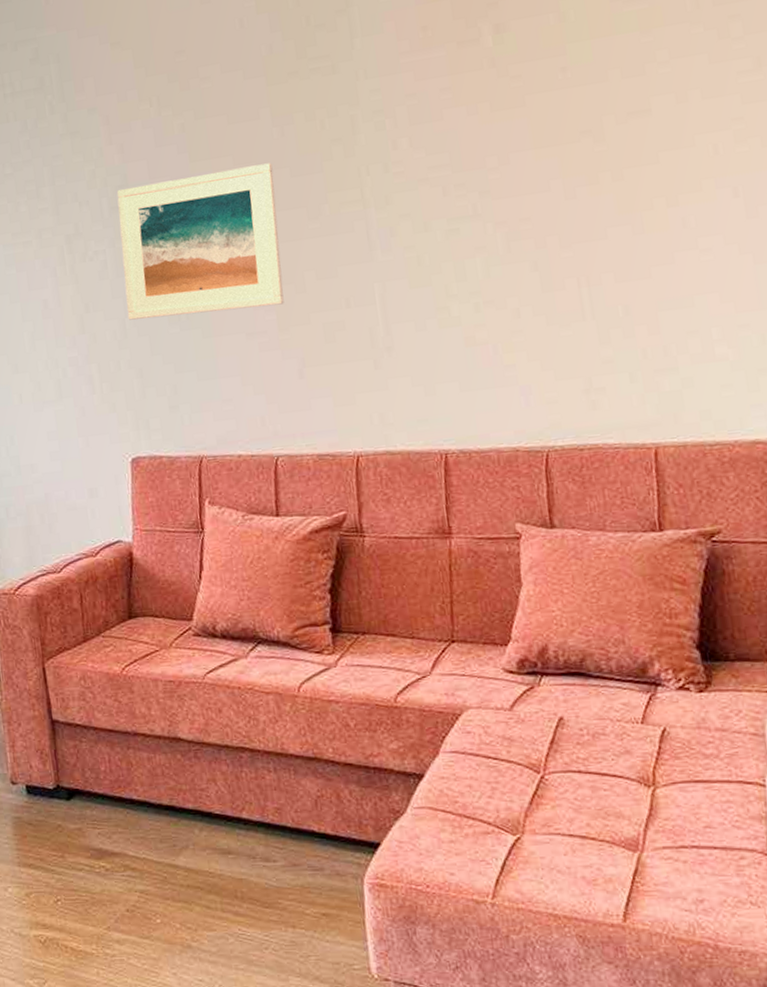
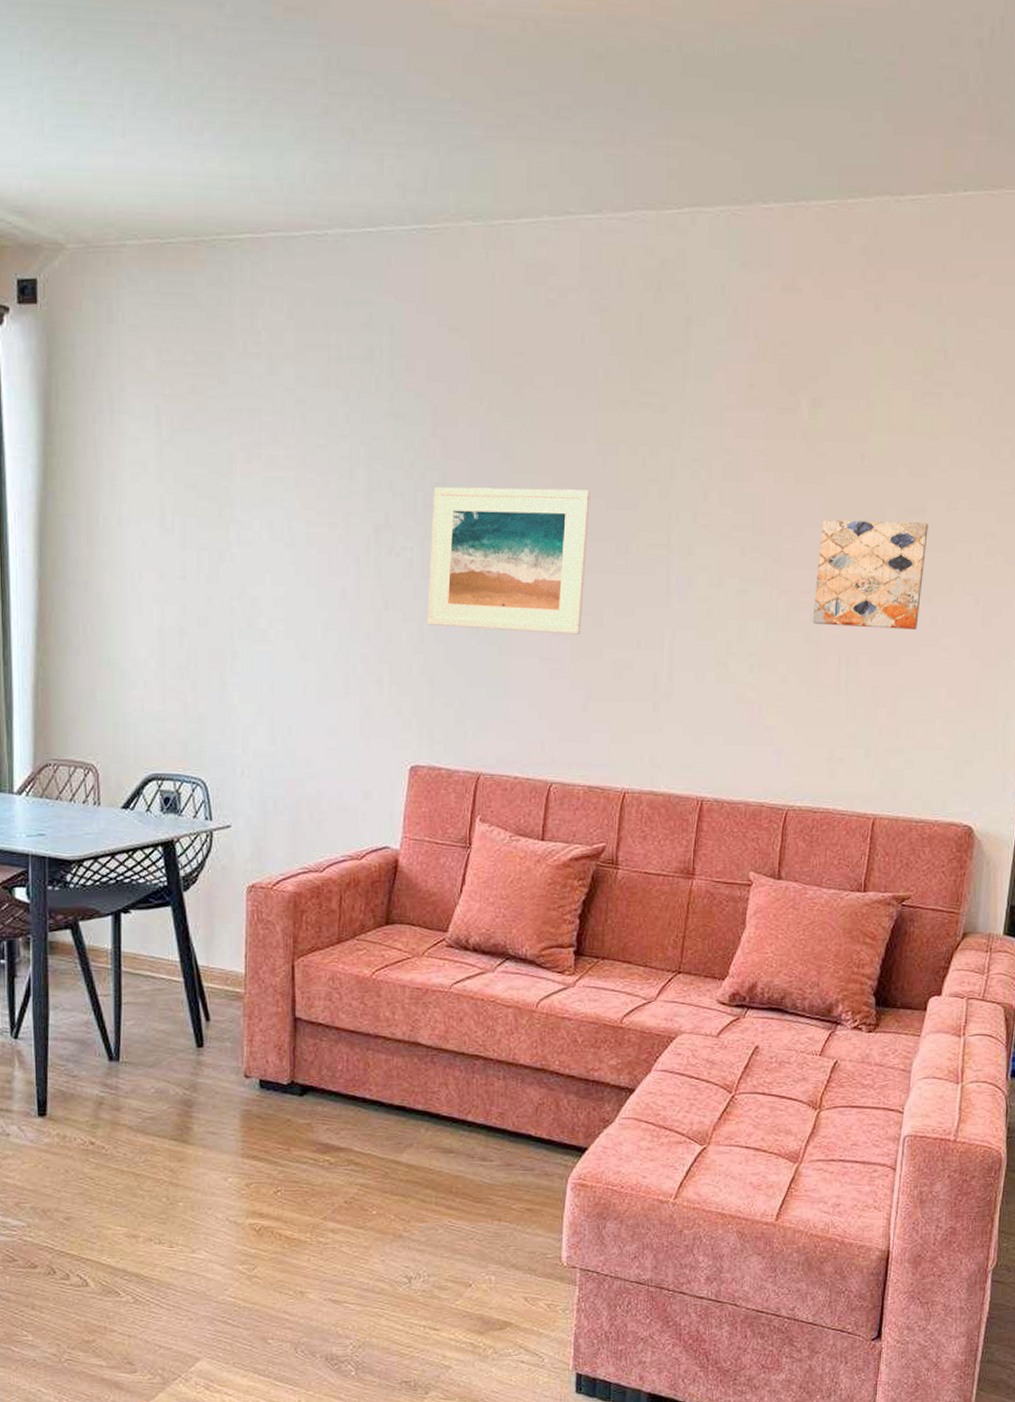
wall art: none [529,122,666,250] -> present [812,520,928,629]

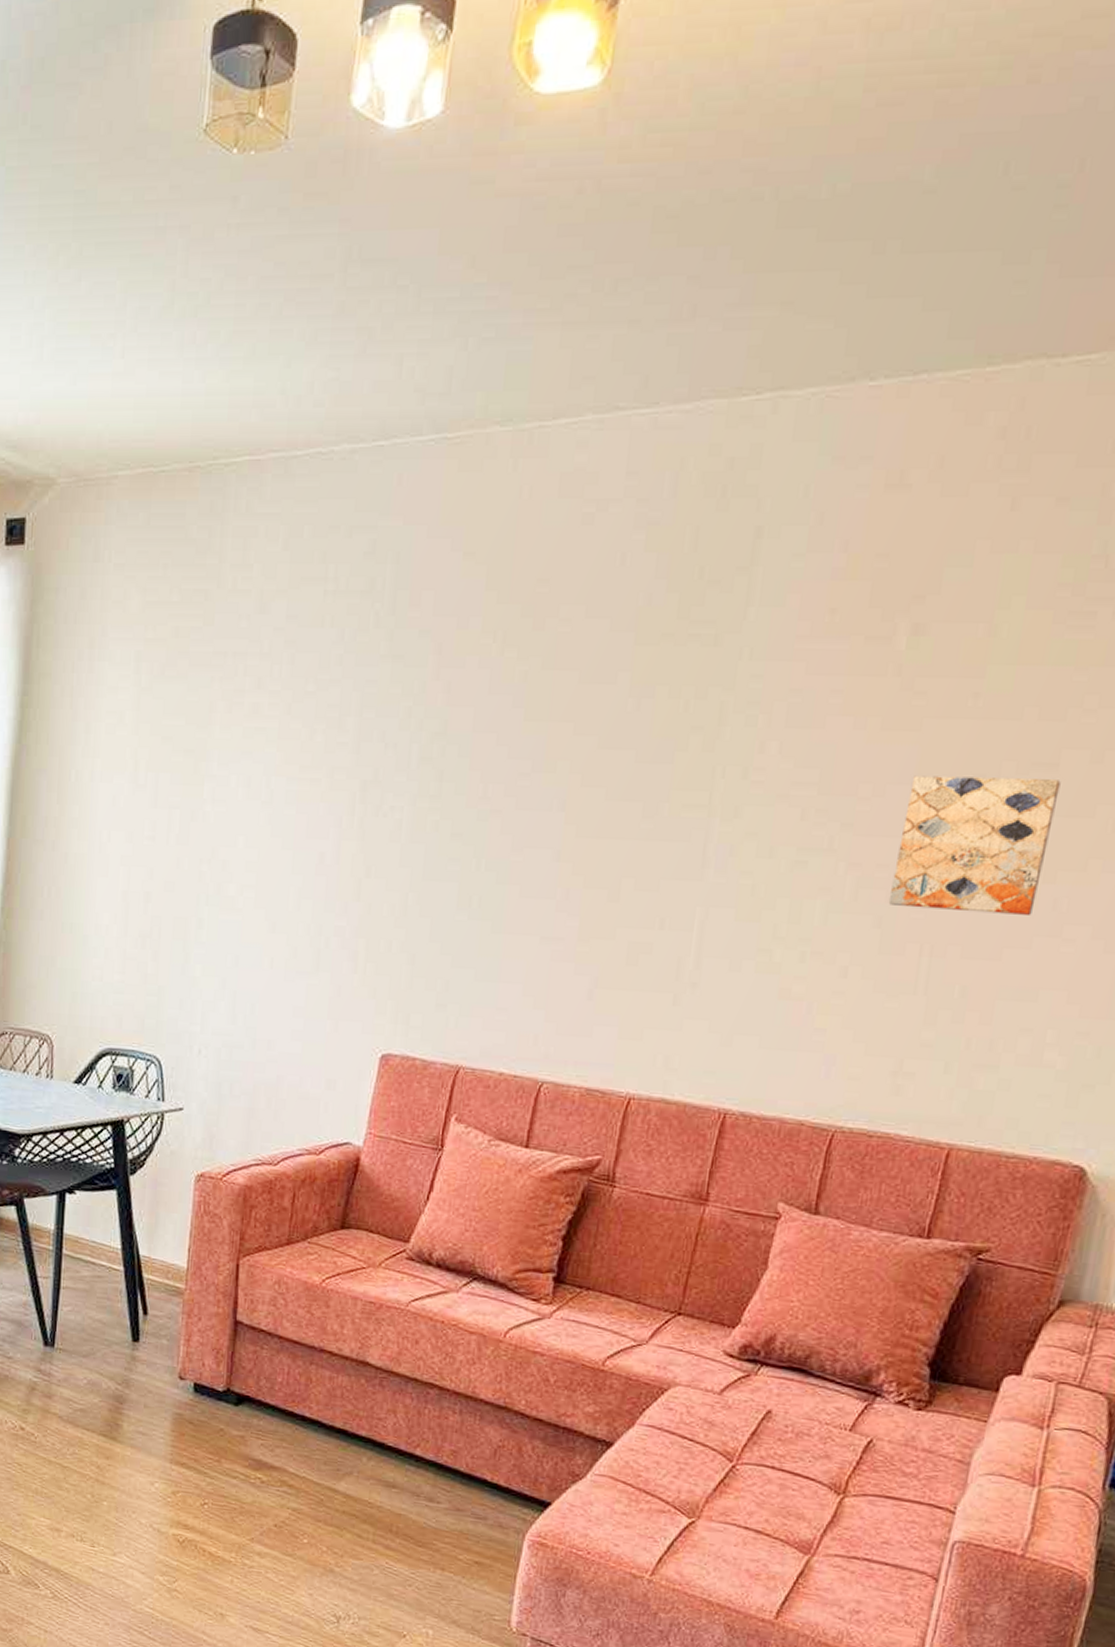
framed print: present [426,486,590,635] -> none [412,737,617,911]

